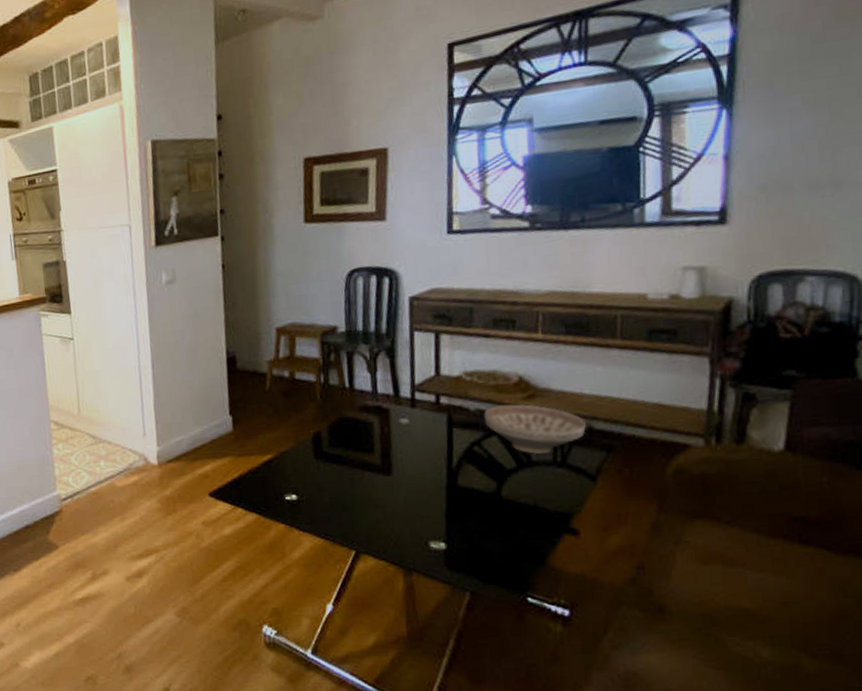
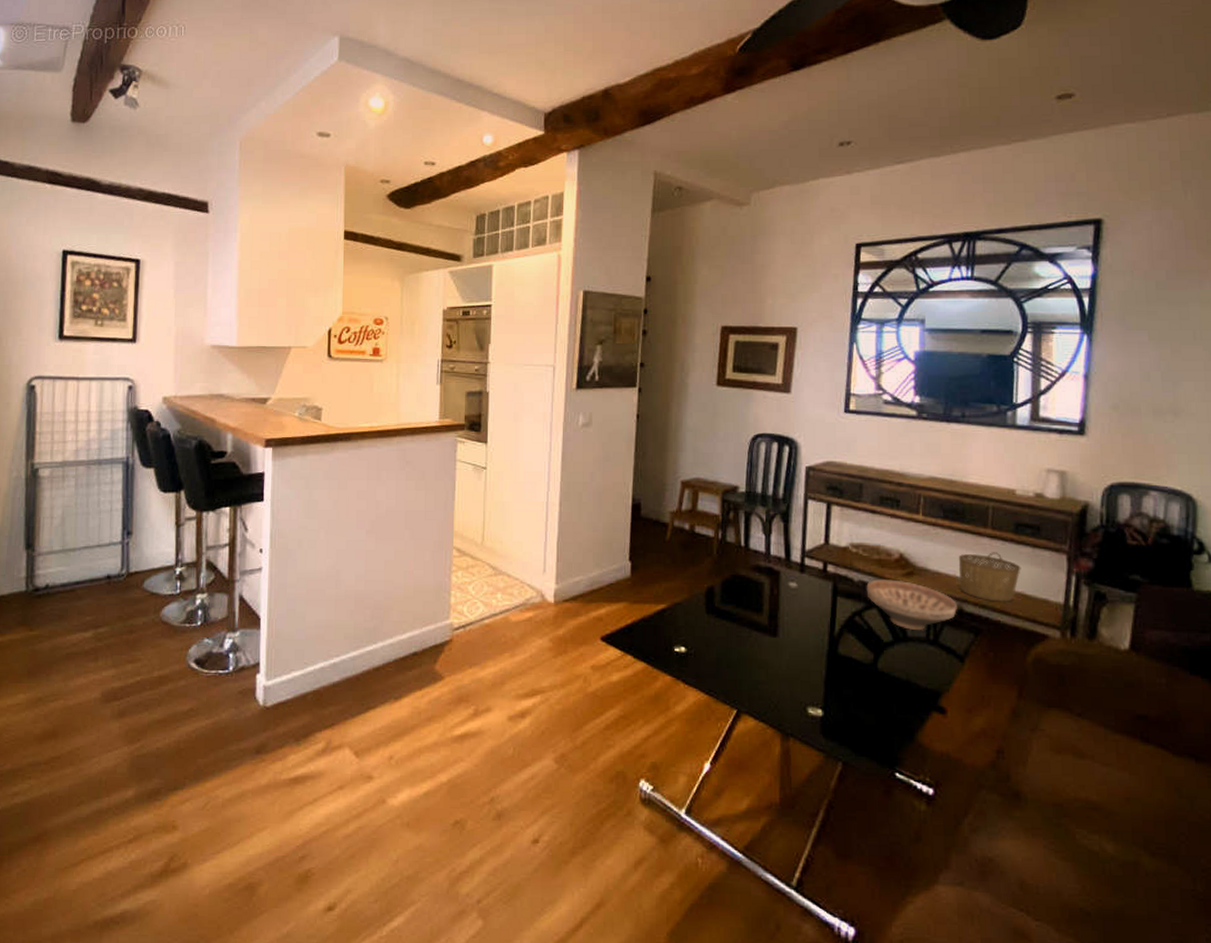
basket: none [584,363,657,416] -> present [958,552,1021,602]

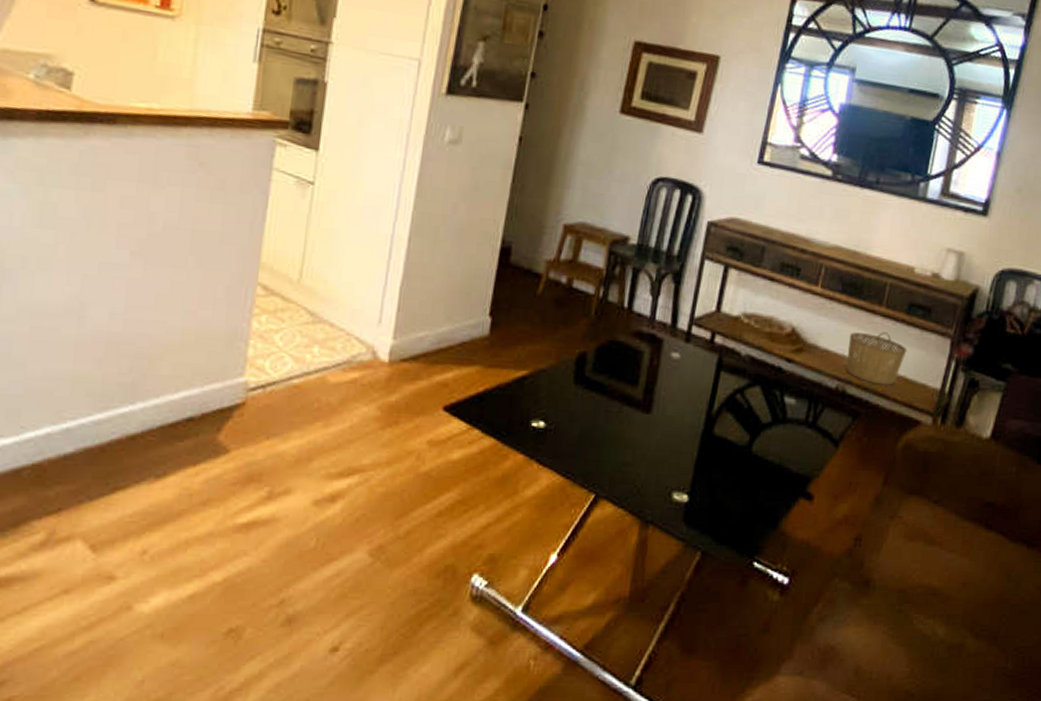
decorative bowl: present [866,579,957,631] -> none [752,354,841,413]

